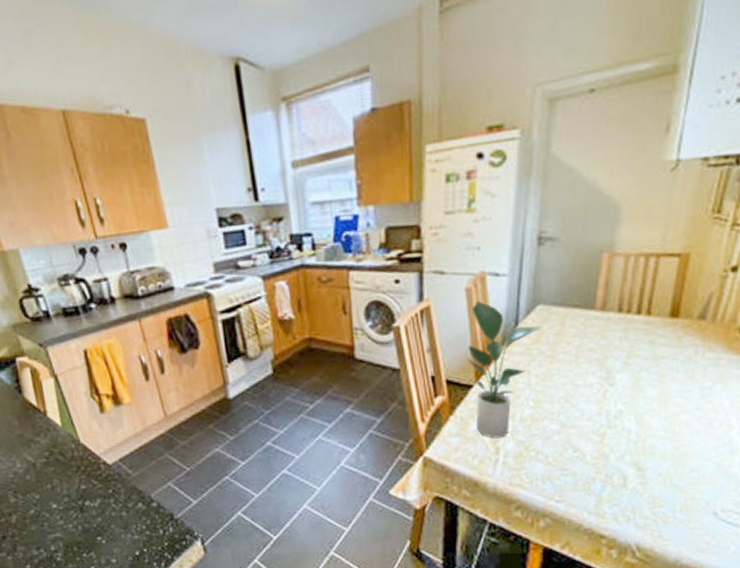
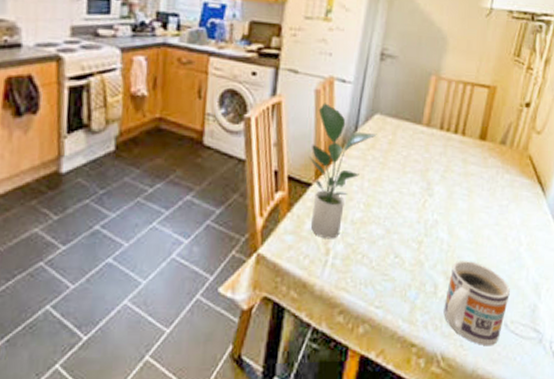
mug: none [636,450,719,535] -> present [443,261,510,345]

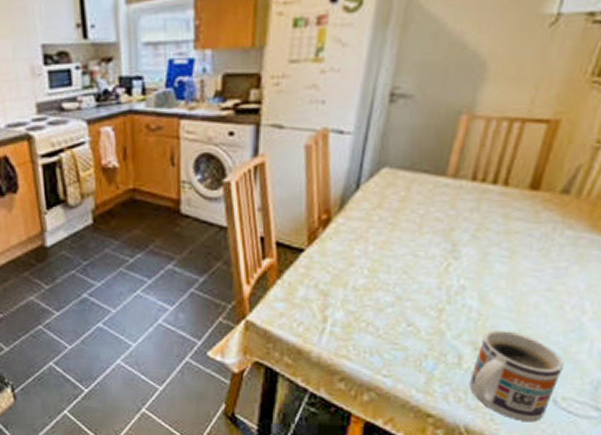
potted plant: present [309,103,376,239] -> none [300,159,384,307]

